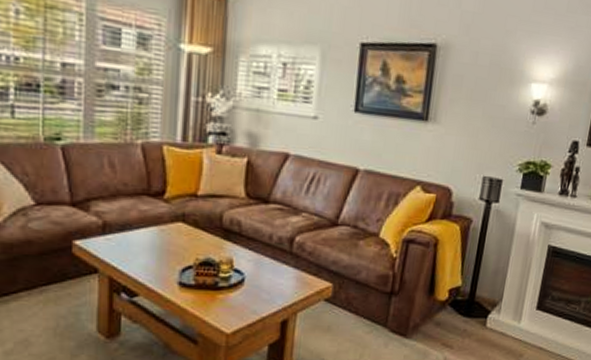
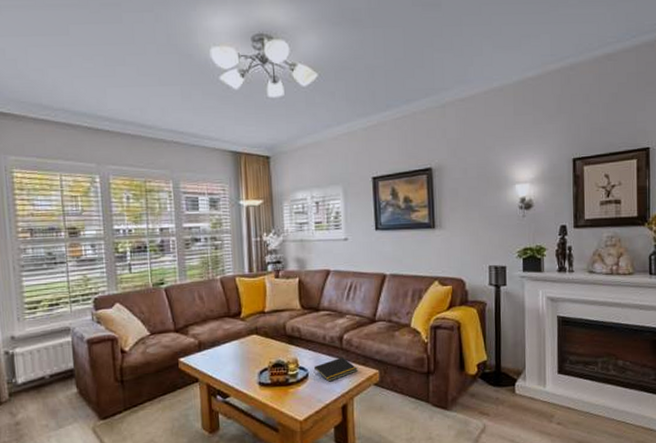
notepad: none [251,263,307,291] -> present [313,357,358,382]

